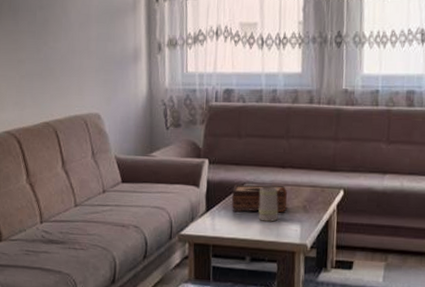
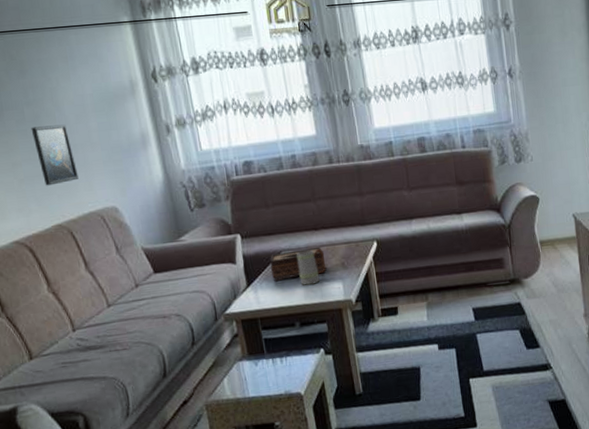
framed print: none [39,29,72,85] -> present [30,124,79,186]

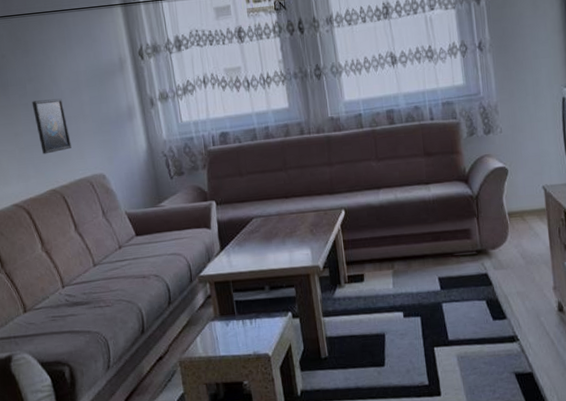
tissue box: present [270,246,326,282] -> none [242,214,295,247]
mug: present [297,249,326,285] -> none [268,216,296,251]

